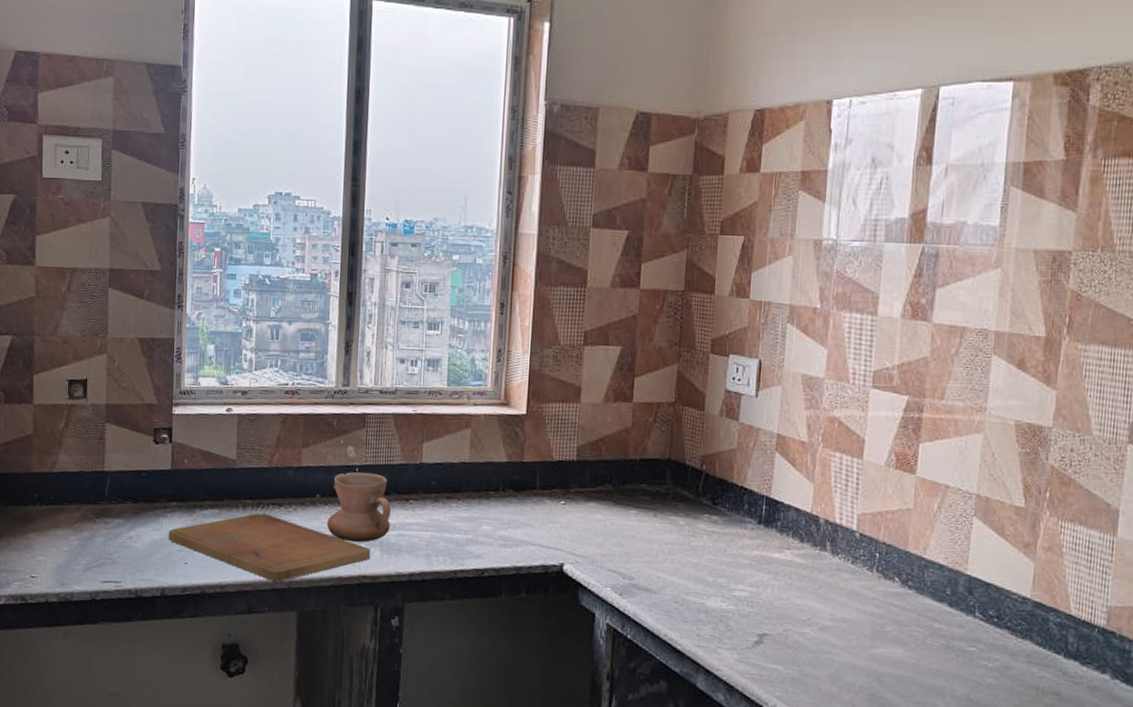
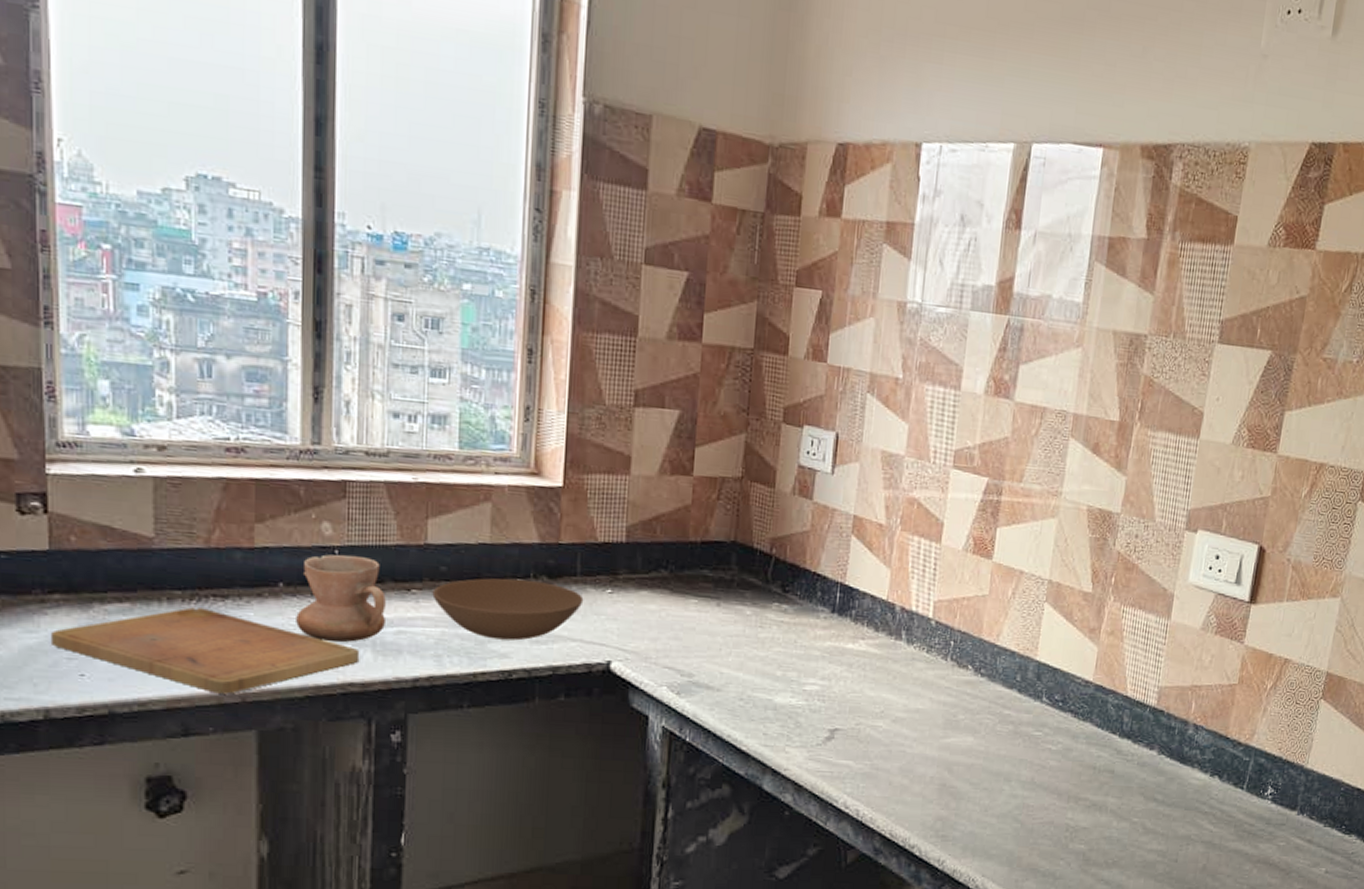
bowl: none [425,491,542,544] -> present [432,578,584,641]

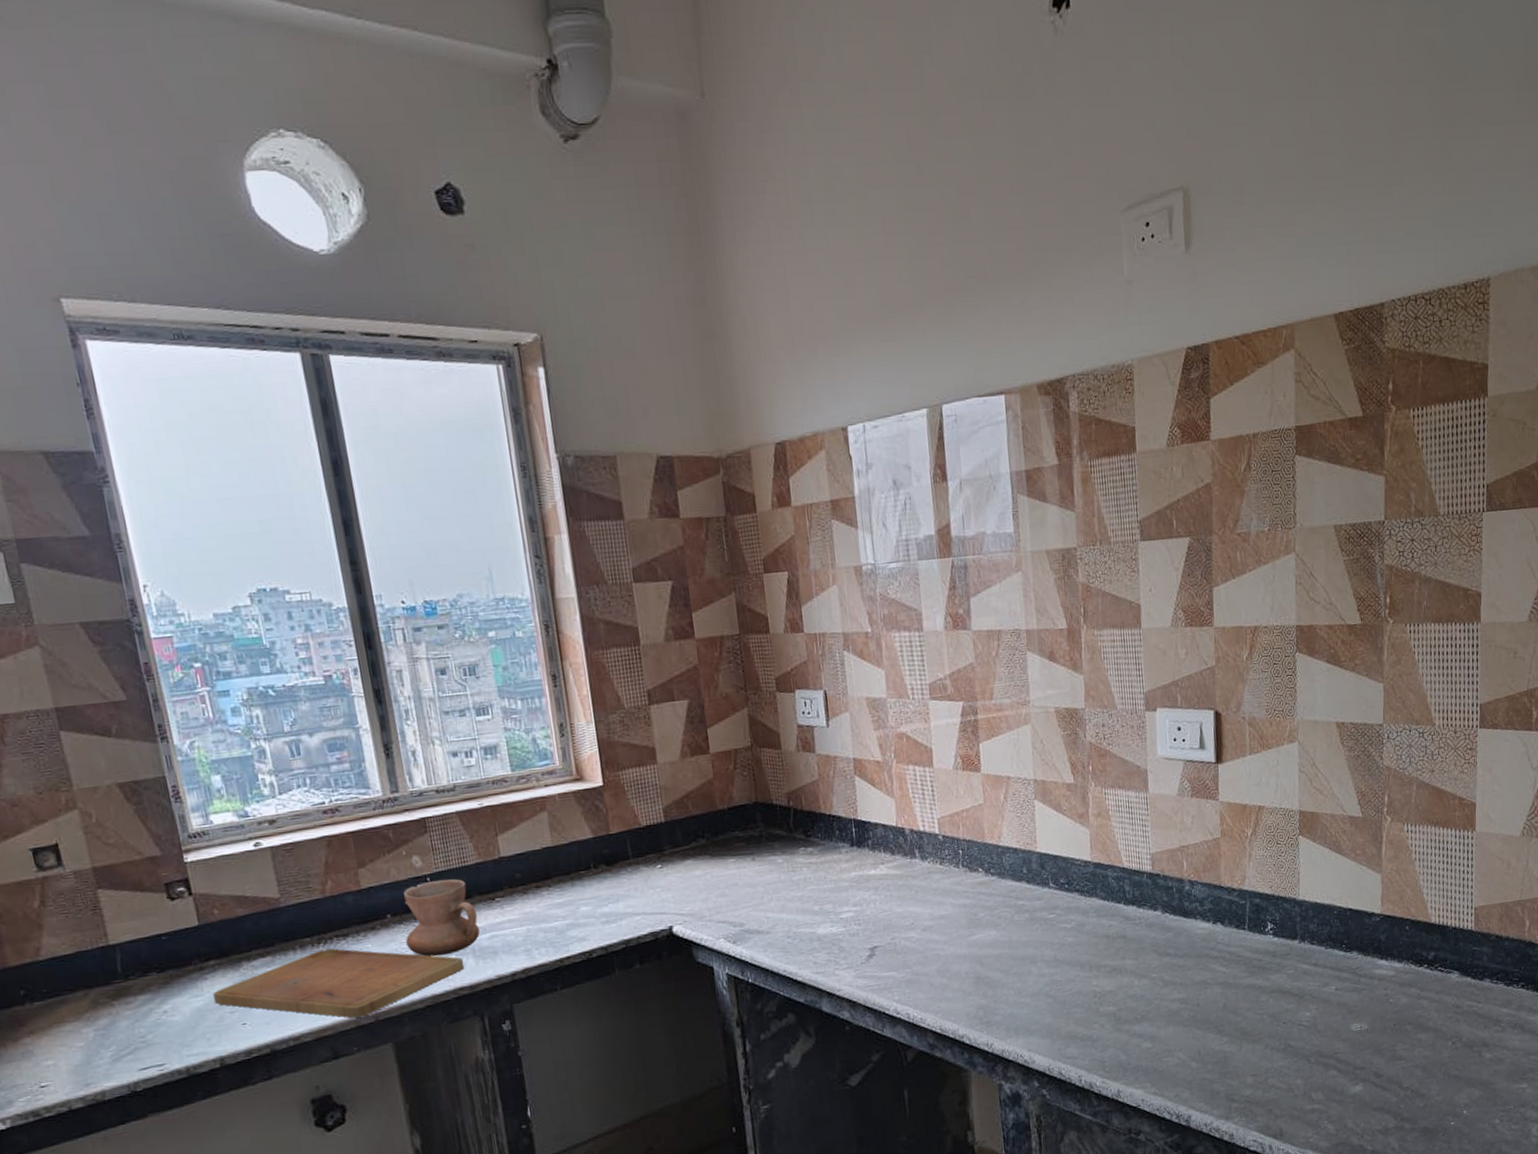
bowl: present [432,578,584,641] -> none [513,869,640,927]

